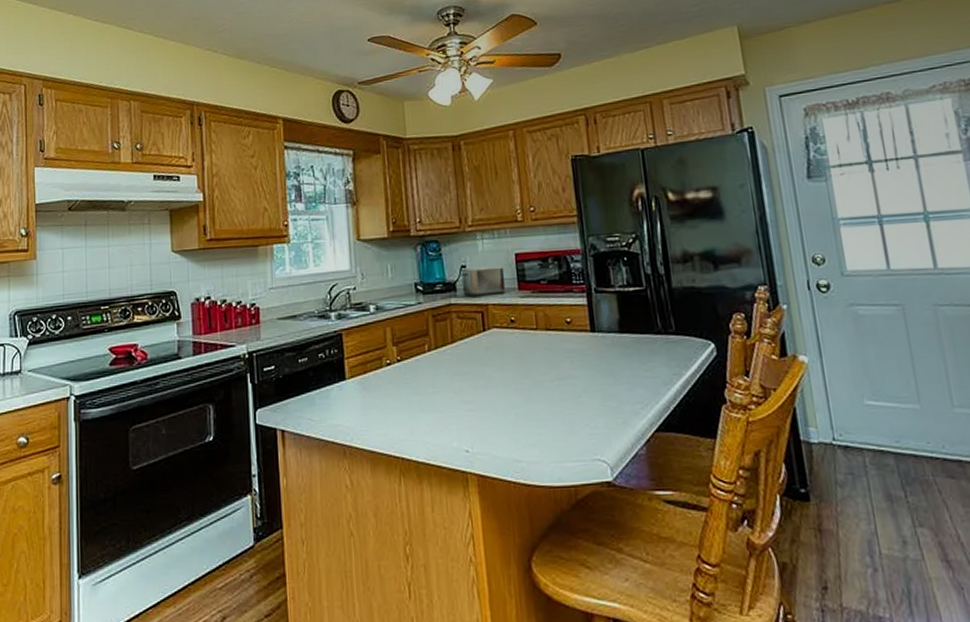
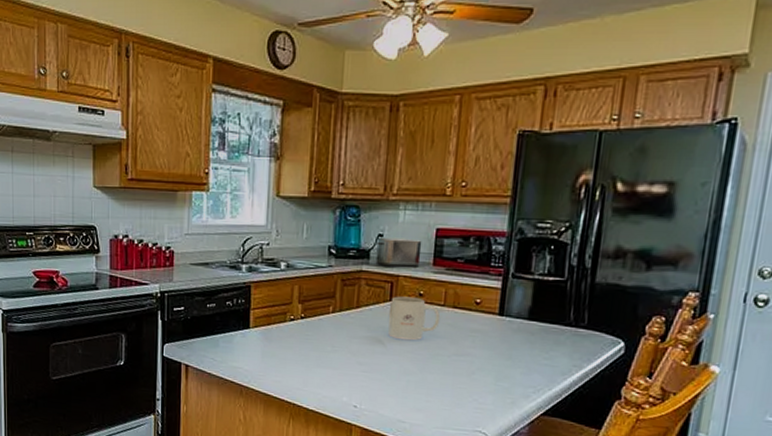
mug: none [484,324,536,371] -> present [388,296,441,341]

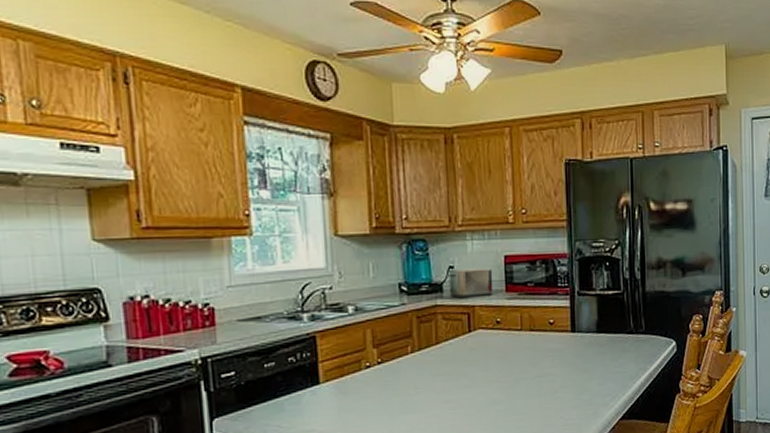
mug: present [388,296,441,341] -> none [469,325,520,371]

